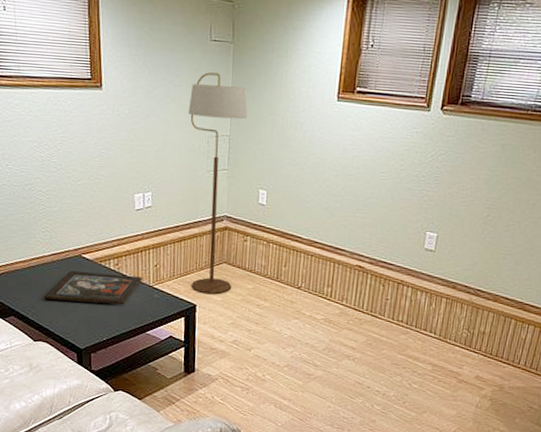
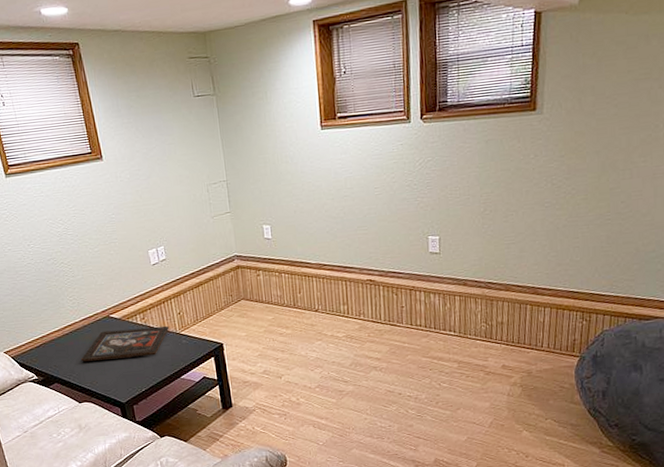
floor lamp: present [188,72,248,294] -> none [184,125,254,332]

